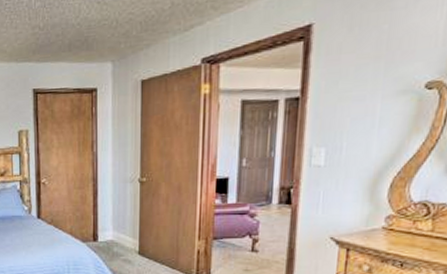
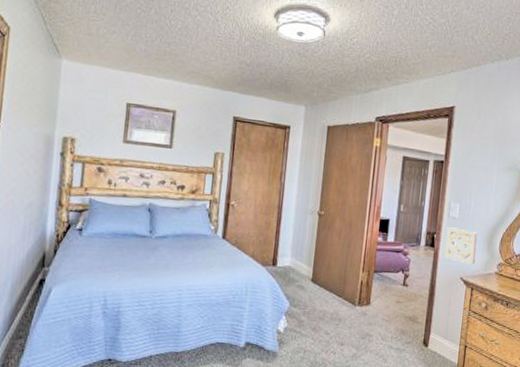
wall ornament: none [306,178,354,222] -> present [444,227,478,266]

